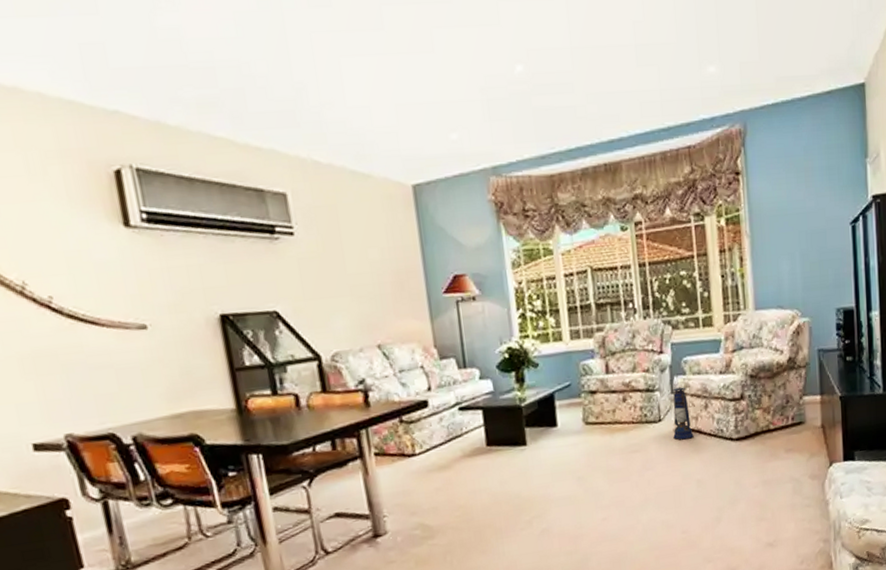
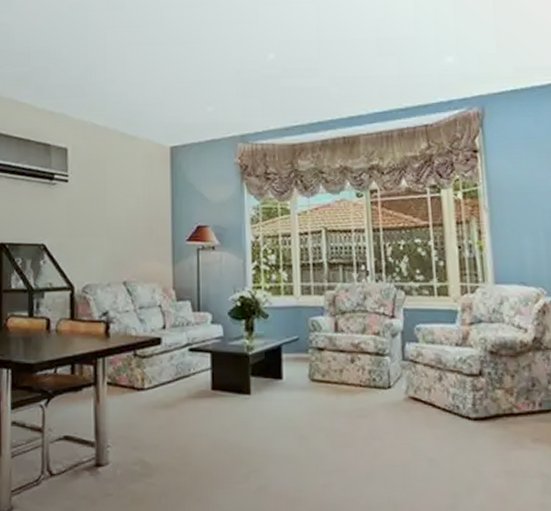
lantern: present [673,382,694,440] -> none [403,350,426,411]

